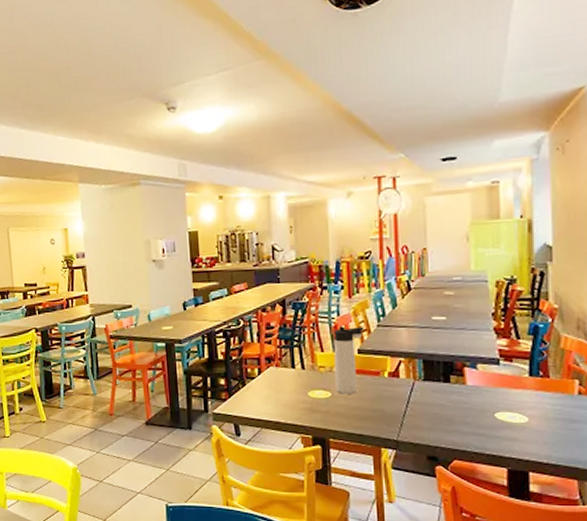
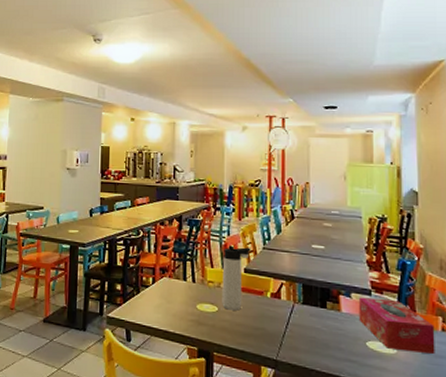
tissue box: none [485,366,571,419] -> present [358,297,435,354]

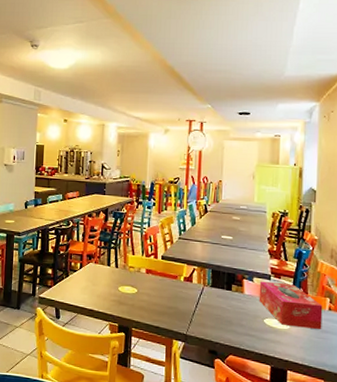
thermos bottle: present [222,245,251,311] -> none [141,235,168,292]

